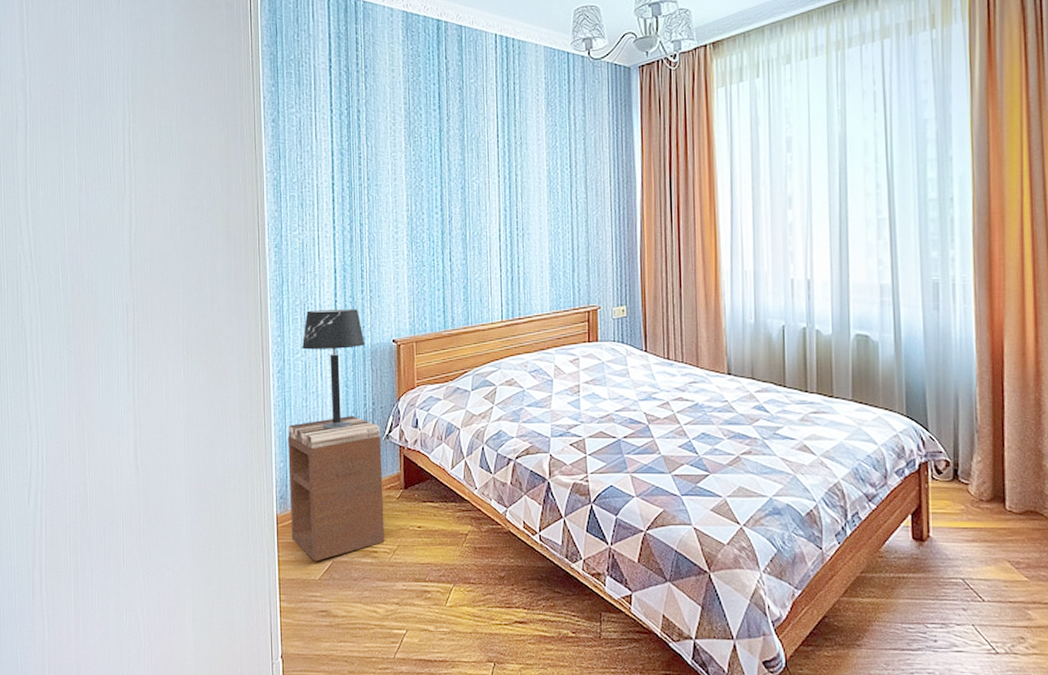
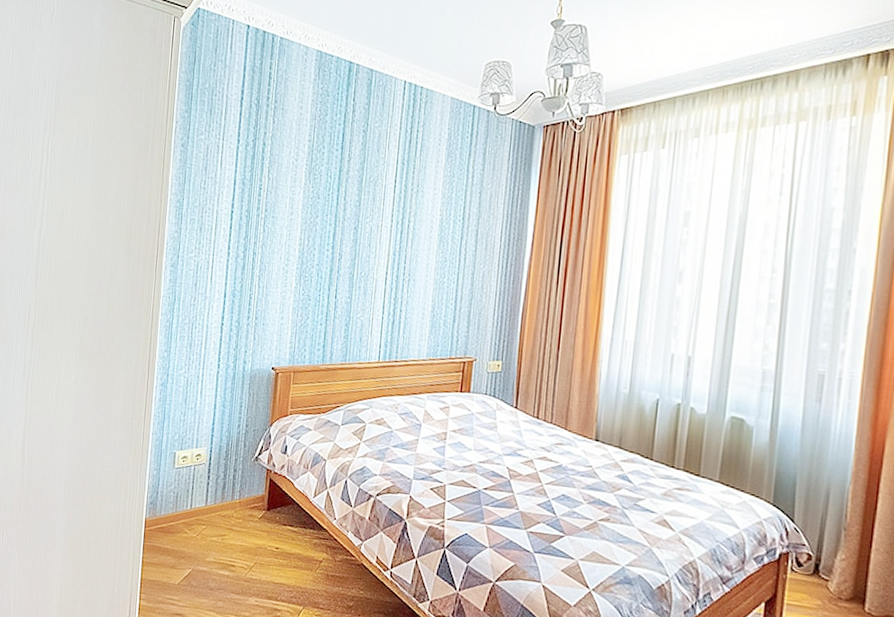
nightstand: present [288,416,385,562] -> none [157,434,251,568]
table lamp: present [301,309,365,429] -> none [185,330,246,446]

